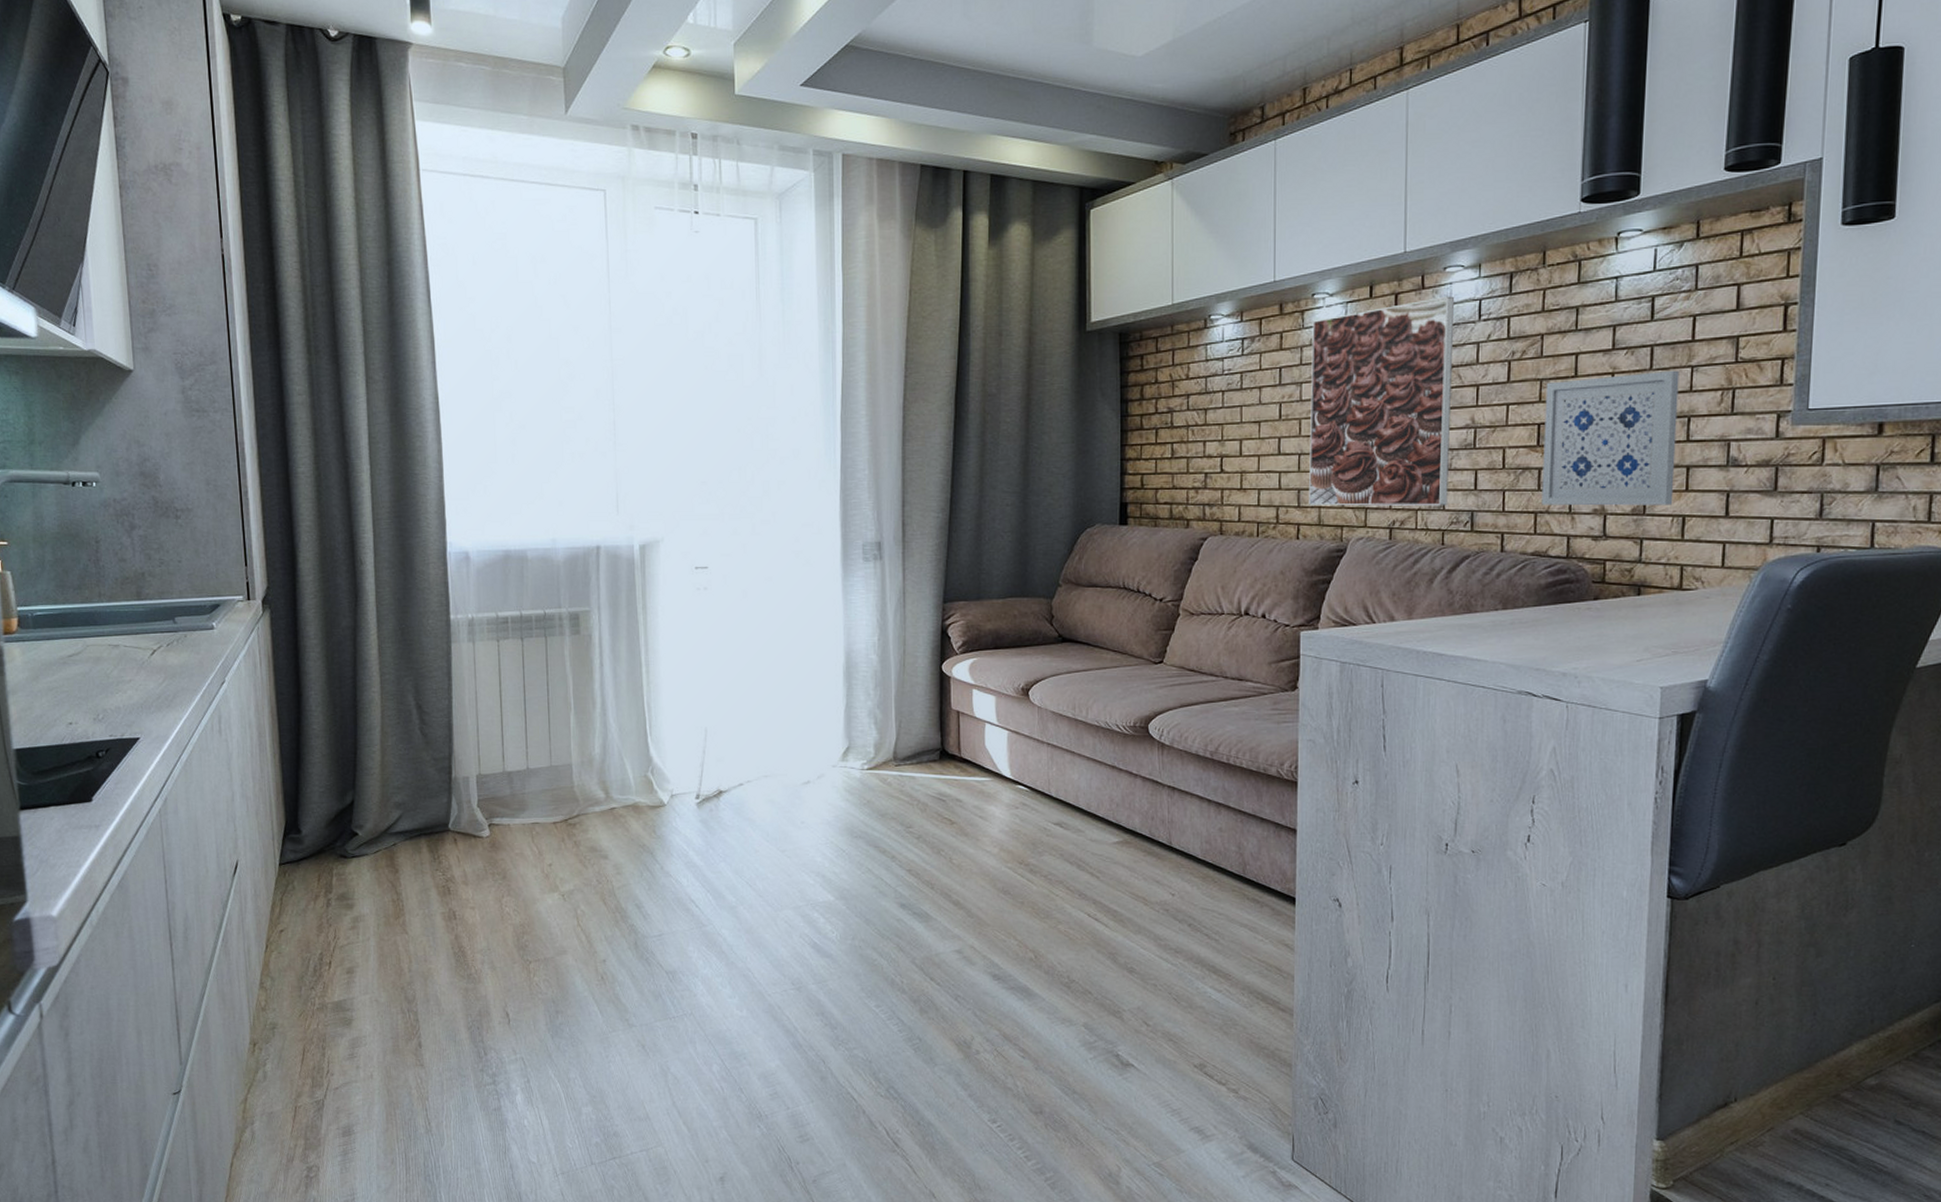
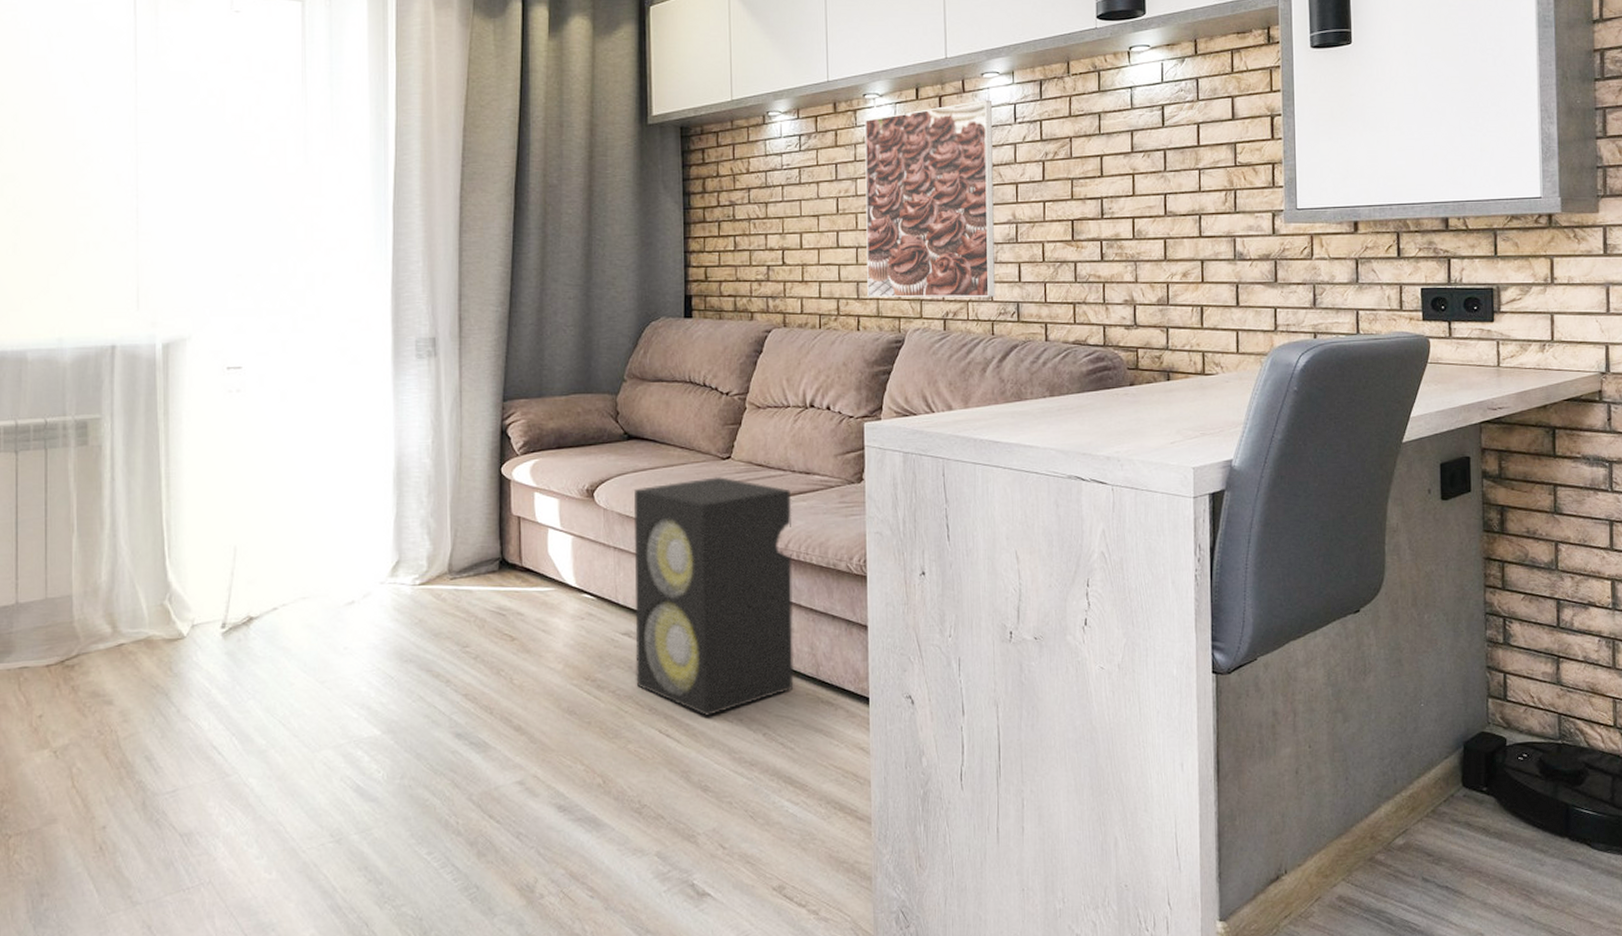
speaker: none [1066,680,1224,904] -> present [634,477,794,716]
wall art: present [1541,370,1680,506] -> none [1076,172,1192,297]

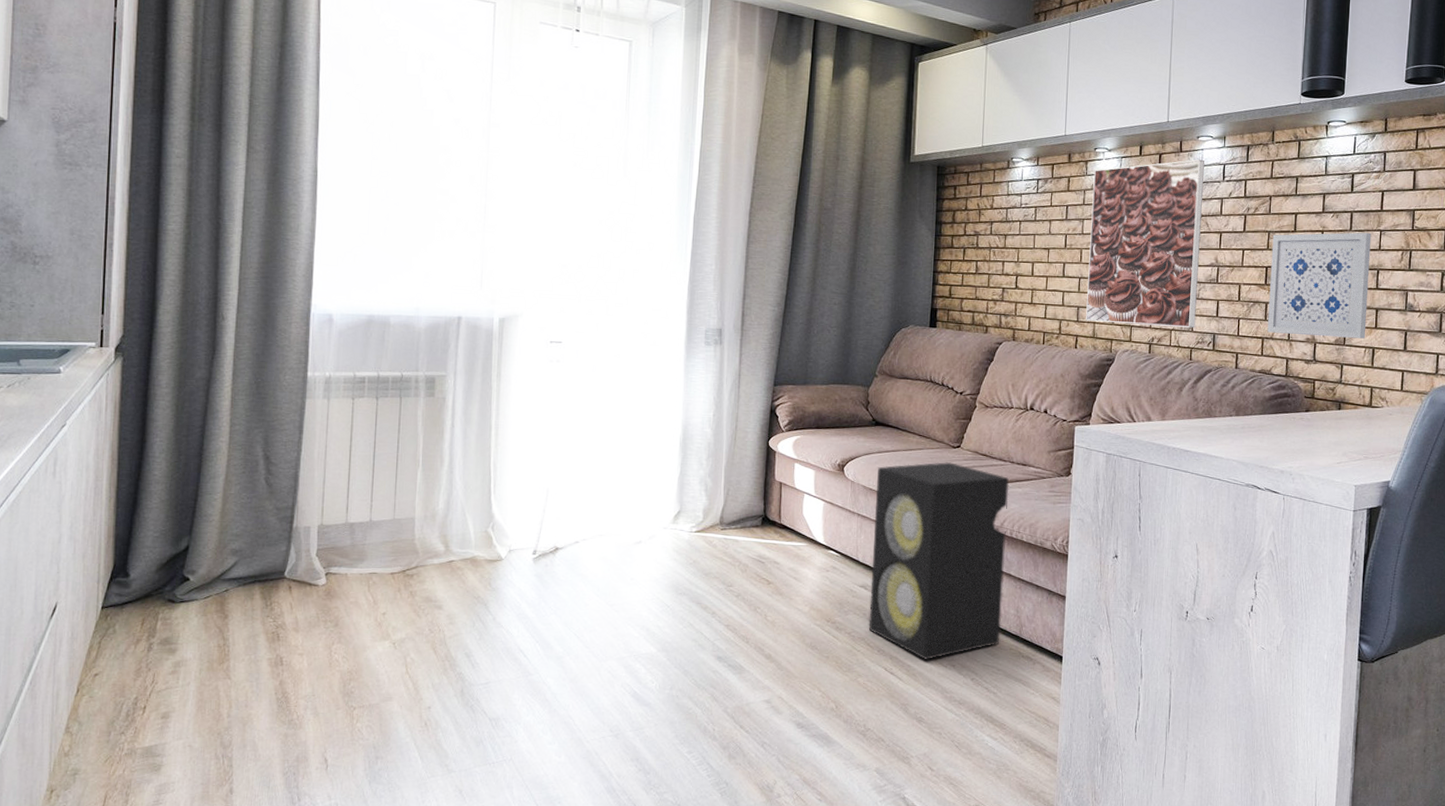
wall art: none [1076,172,1192,297] -> present [1267,232,1372,339]

